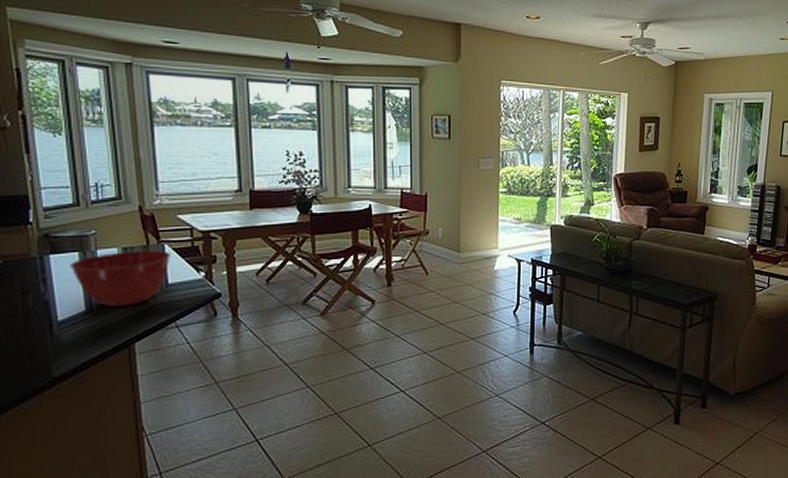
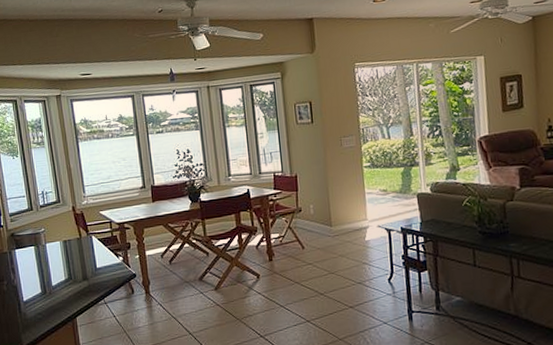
mixing bowl: present [70,251,170,307] -> none [29,241,97,289]

